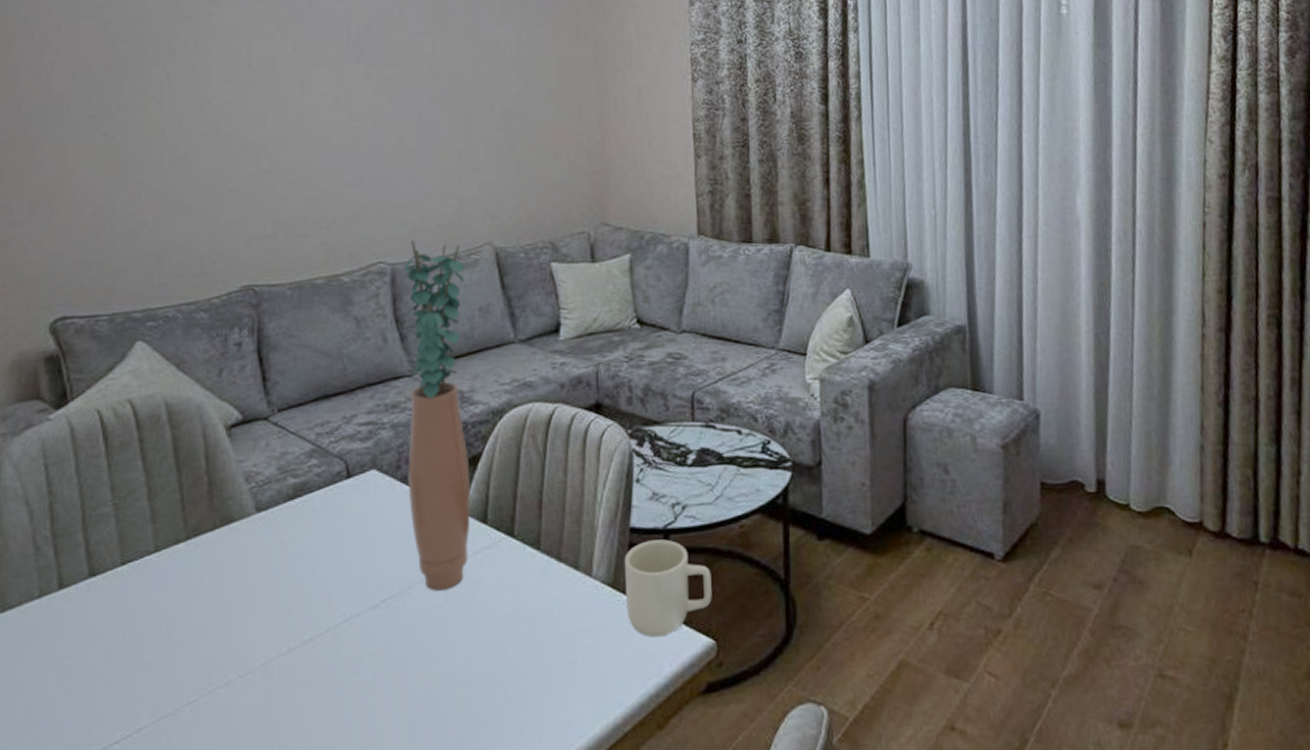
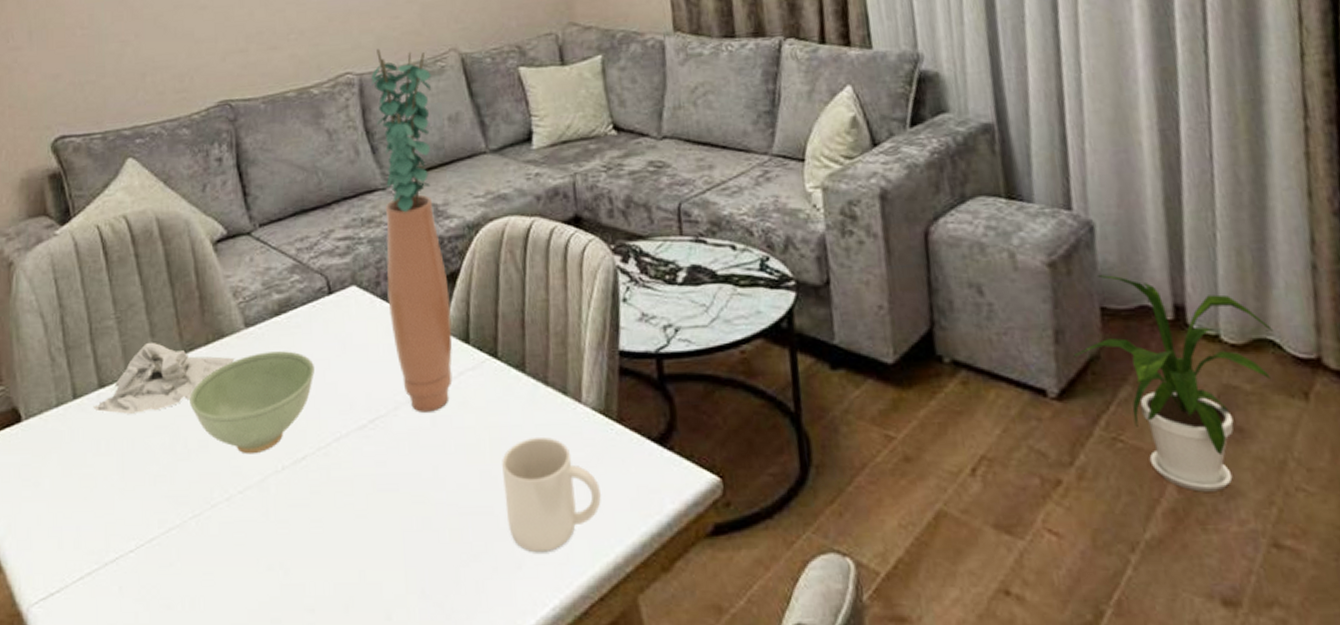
tissue: none [81,528,243,603] -> present [93,342,235,414]
bowl: none [191,534,328,639] -> present [190,351,314,455]
mug: none [511,610,606,719] -> present [502,437,602,553]
mug: present [624,539,712,638] -> none [615,364,714,471]
house plant: none [1017,455,1170,635] -> present [1073,275,1275,492]

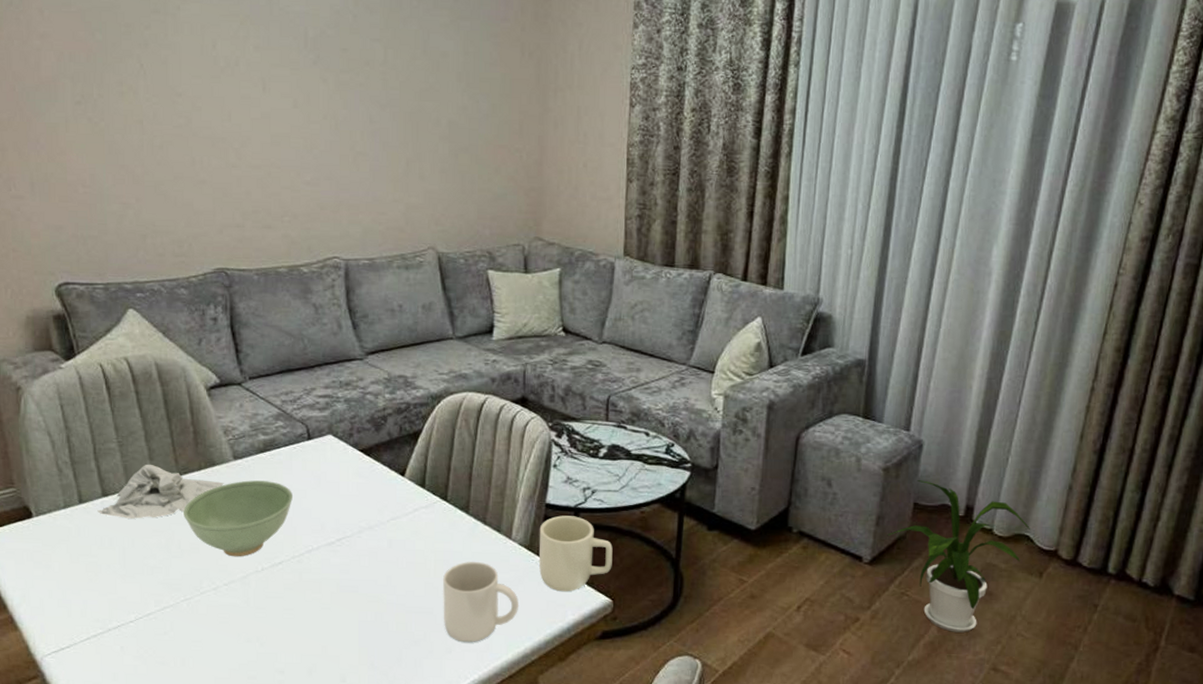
vase: present [371,48,453,412] -> none [357,239,411,537]
mug: none [615,364,714,471] -> present [538,515,613,592]

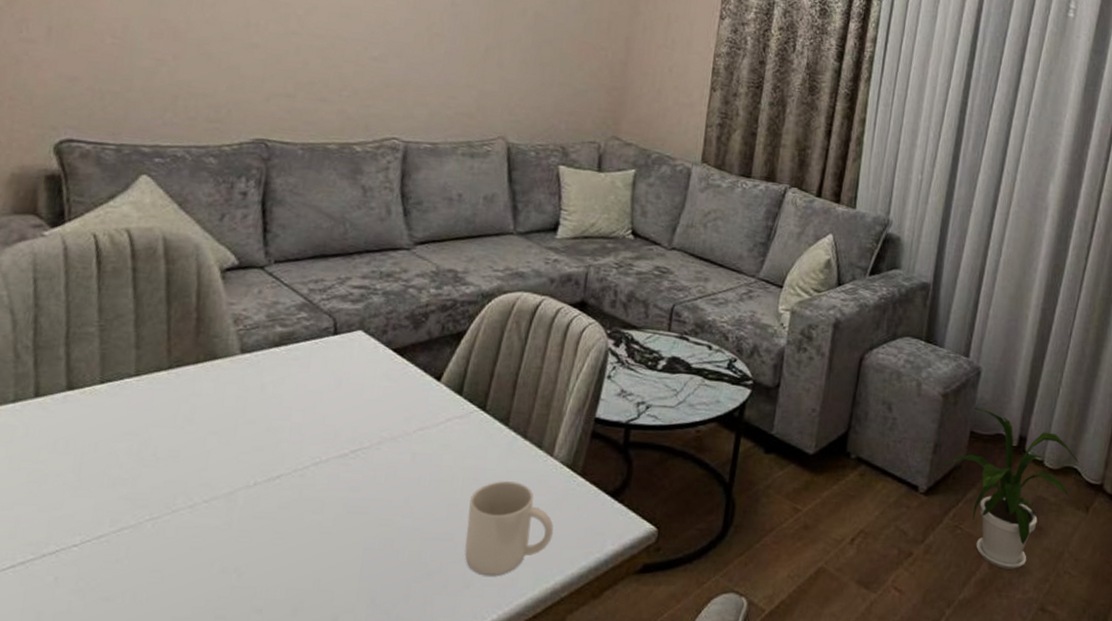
tissue: present [97,464,224,519] -> none [56,353,224,419]
bowl: present [183,480,293,557] -> none [167,378,306,469]
mug: present [538,515,613,592] -> none [580,431,663,519]

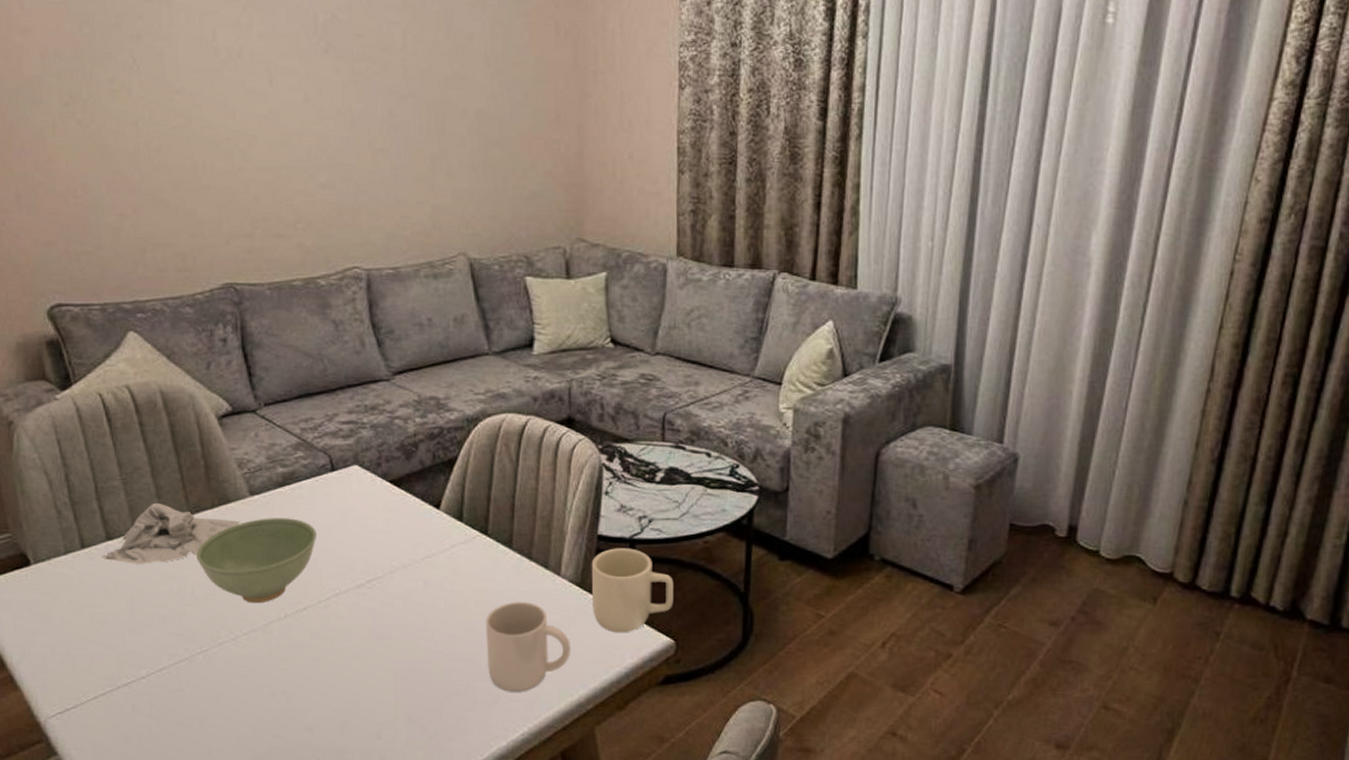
tissue: none [56,353,224,419] -> present [101,502,240,564]
bowl: none [167,378,306,469] -> present [196,518,316,603]
mug: none [580,431,663,519] -> present [591,548,674,633]
house plant: present [943,408,1079,570] -> none [980,498,1143,667]

